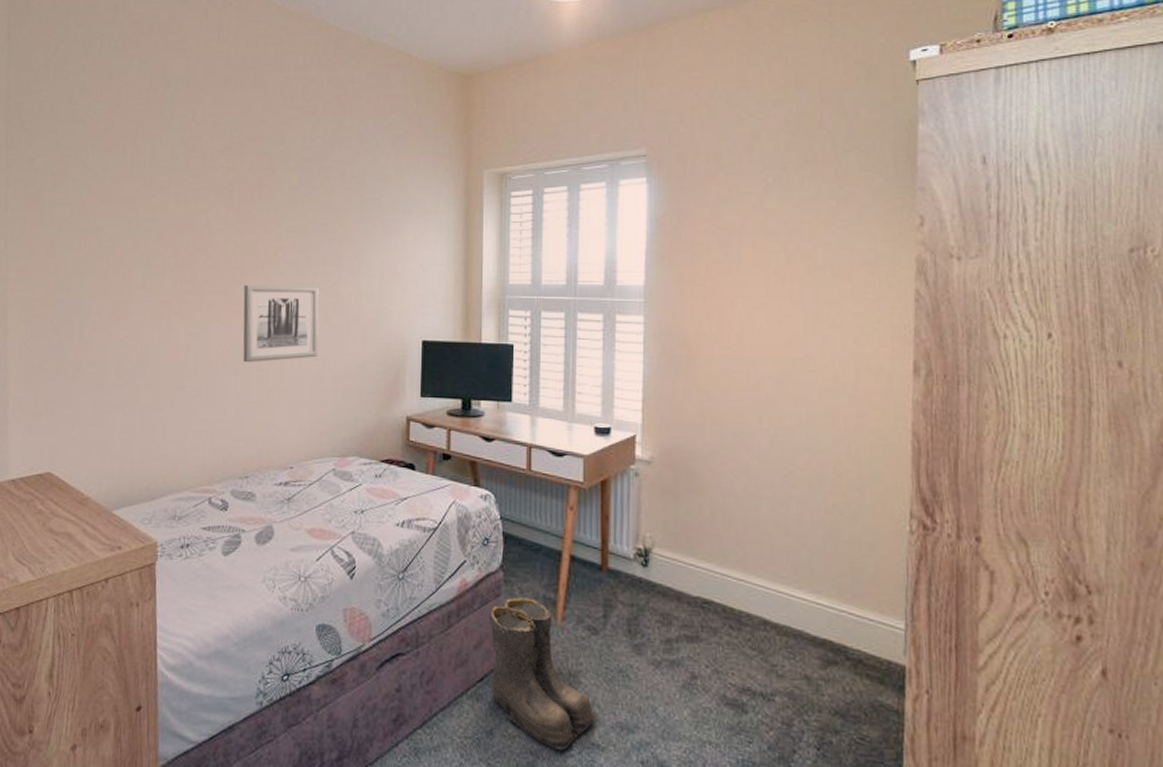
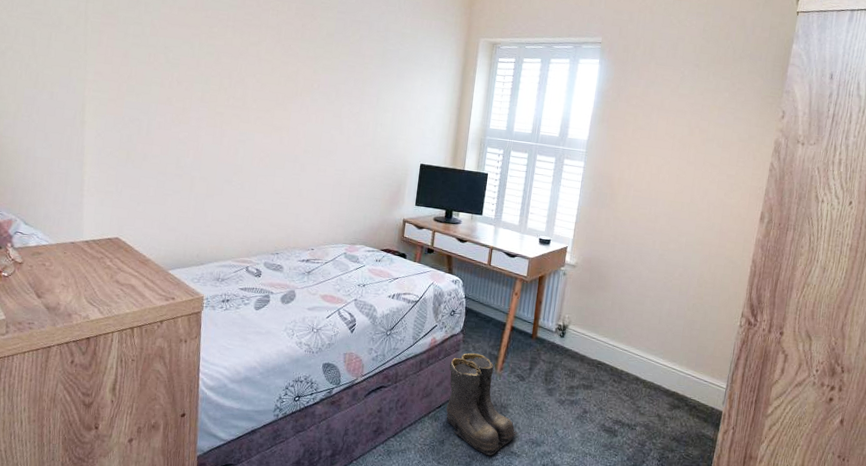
wall art: present [242,284,319,363] -> none [280,106,345,169]

